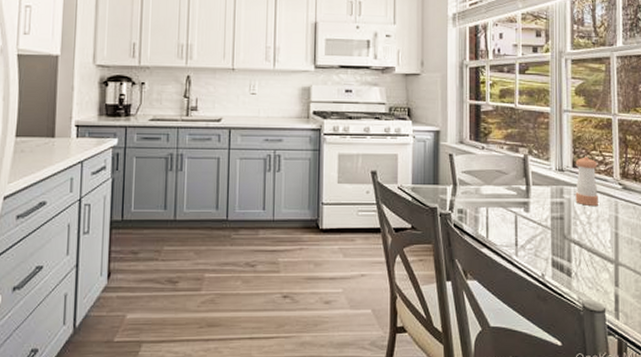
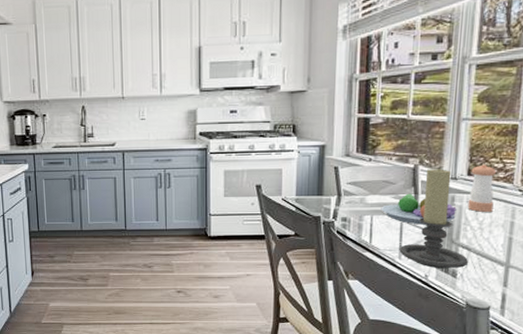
fruit bowl: none [495,184,566,218] -> present [381,193,457,225]
candle holder: none [515,158,580,267] -> present [399,168,468,269]

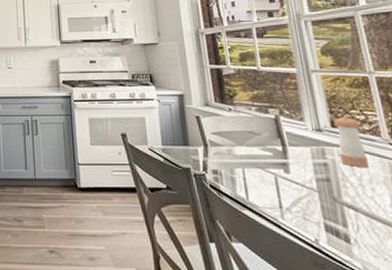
fruit bowl: present [381,193,457,225] -> none [250,145,332,180]
candle holder: present [399,168,468,269] -> none [279,119,359,232]

